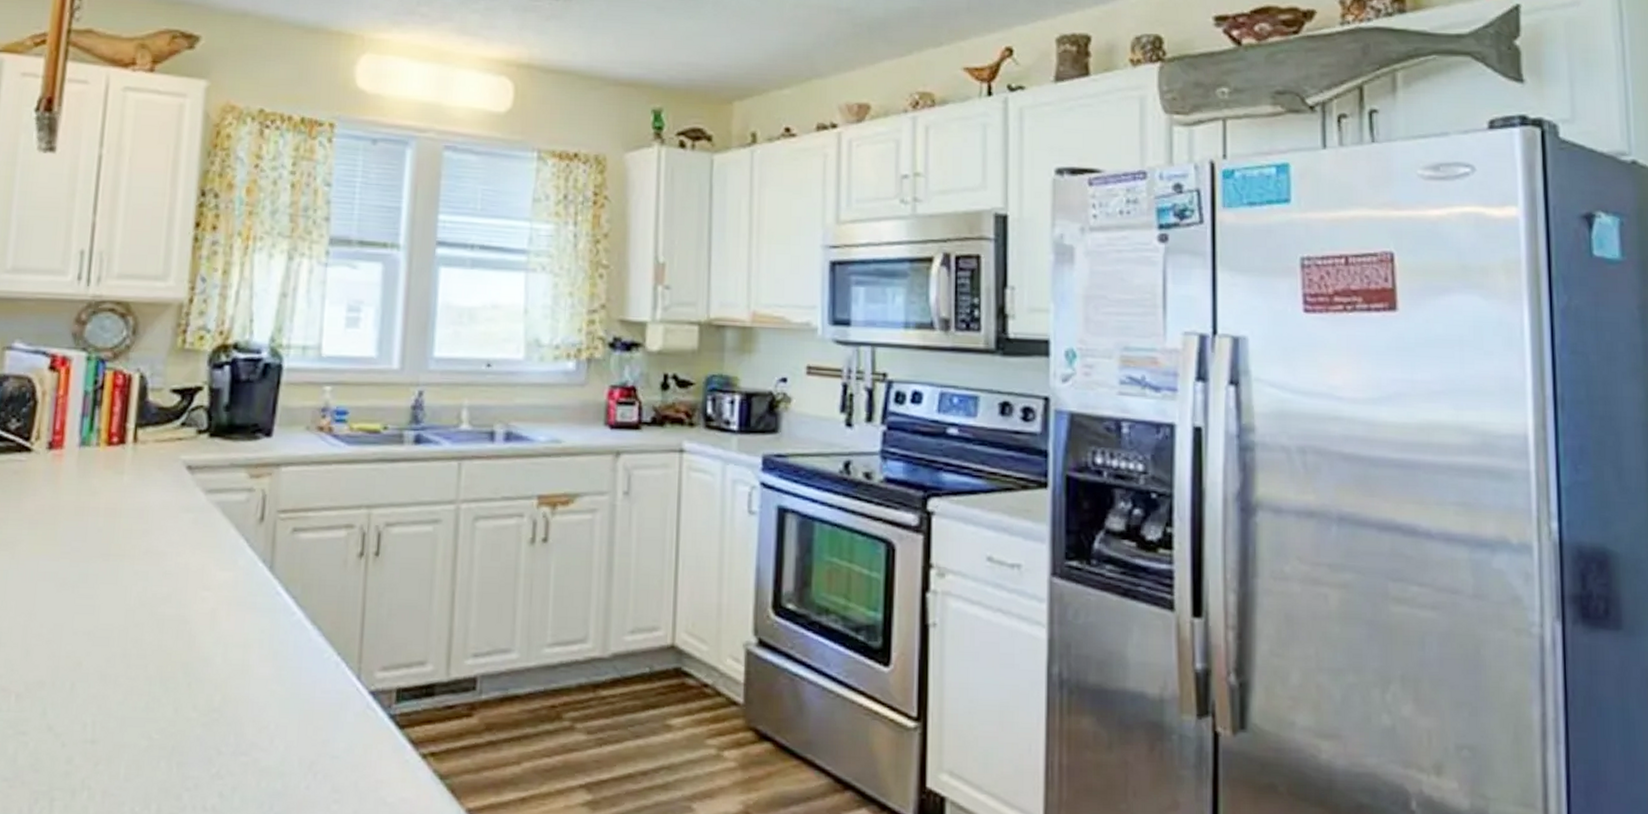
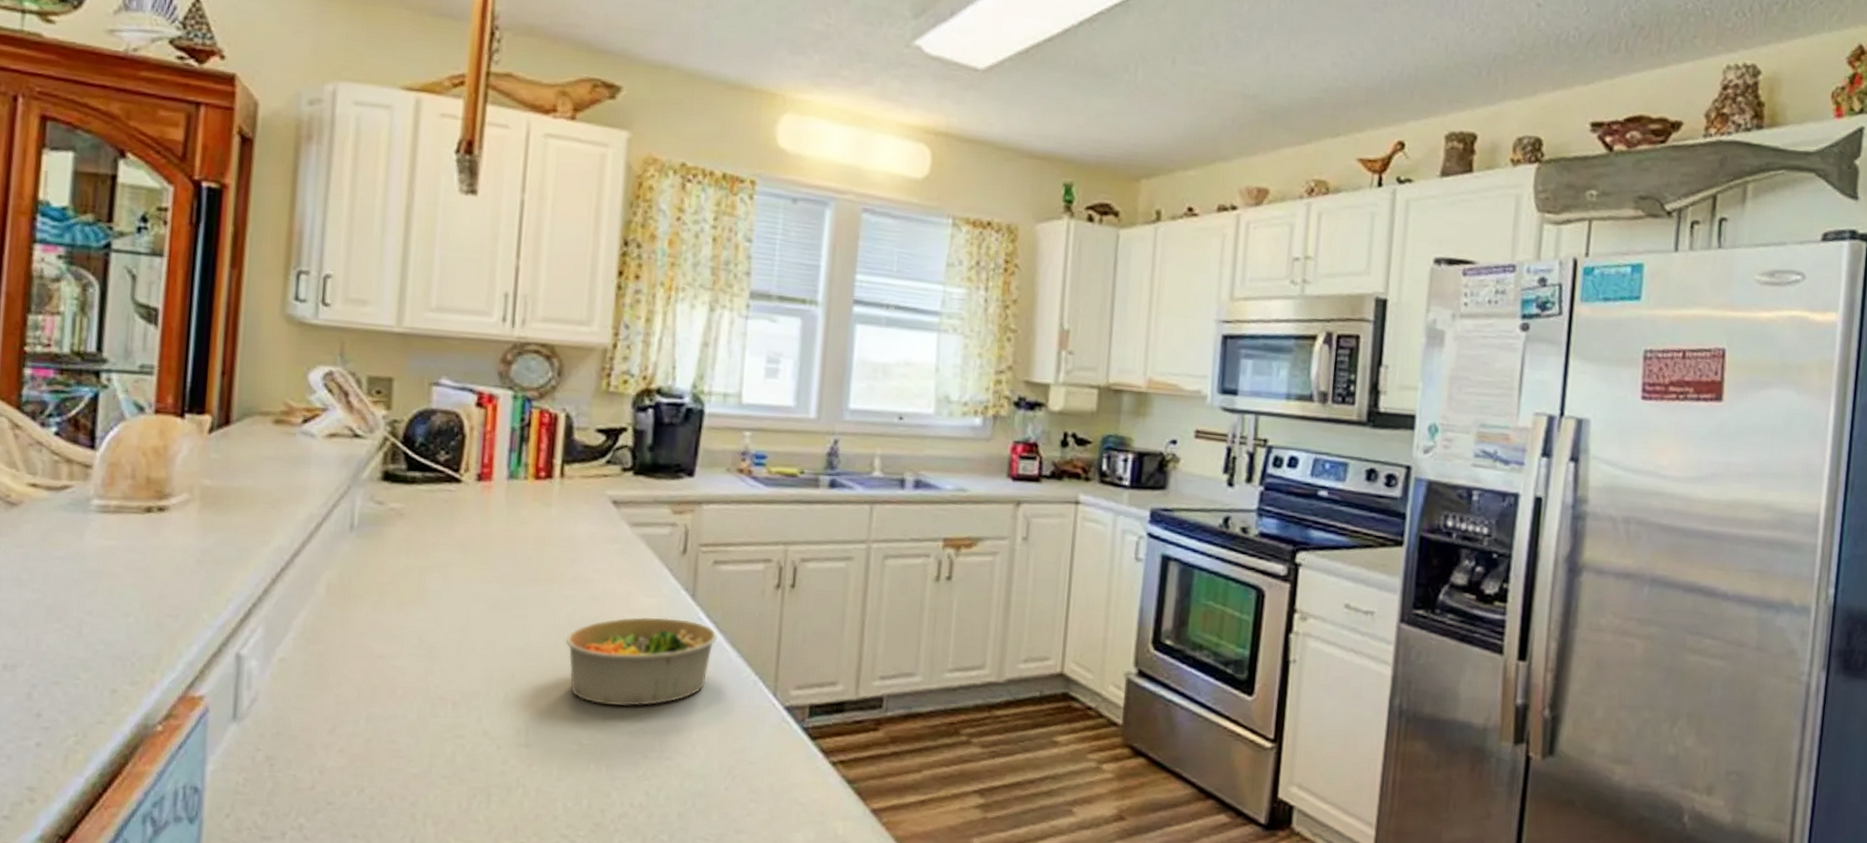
bowl: none [135,592,296,695] -> present [565,616,717,707]

